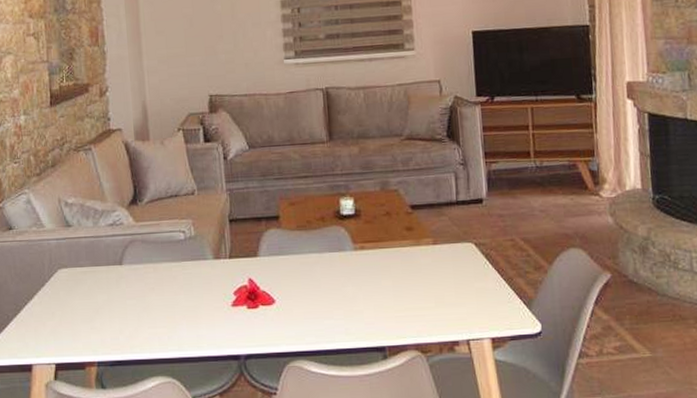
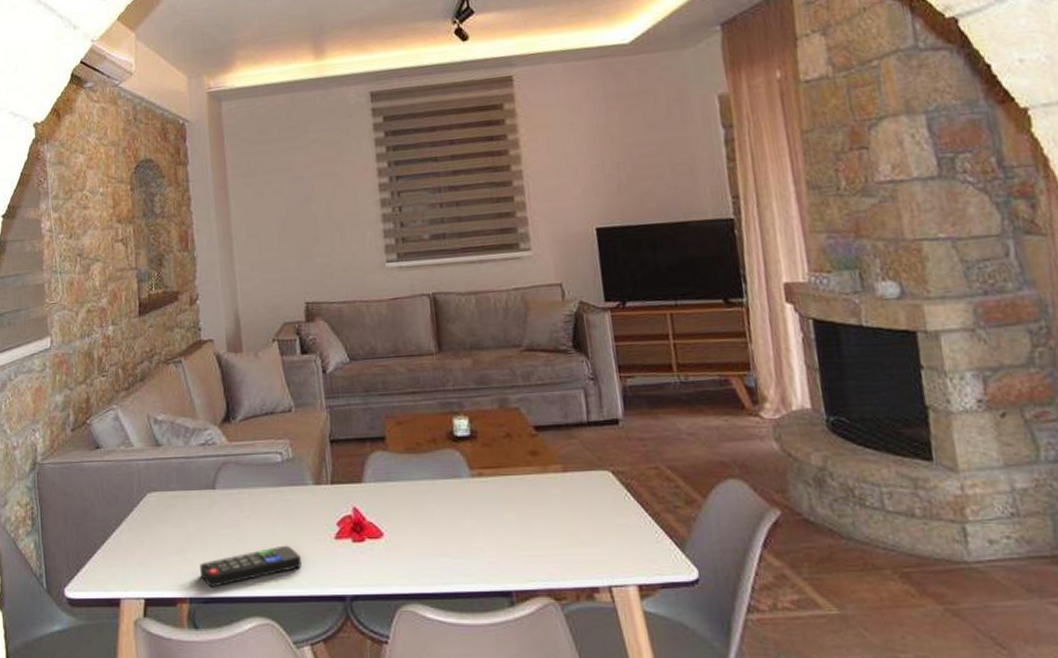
remote control: none [107,313,201,352] -> present [200,545,302,587]

